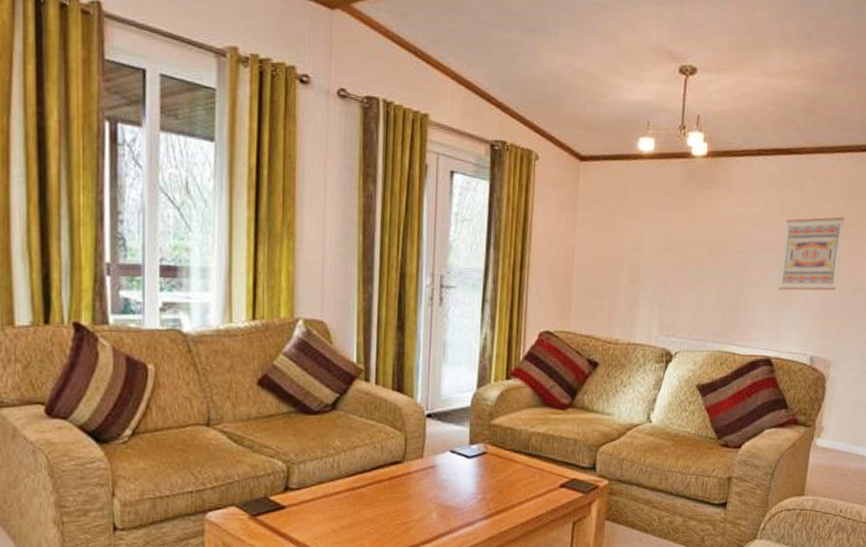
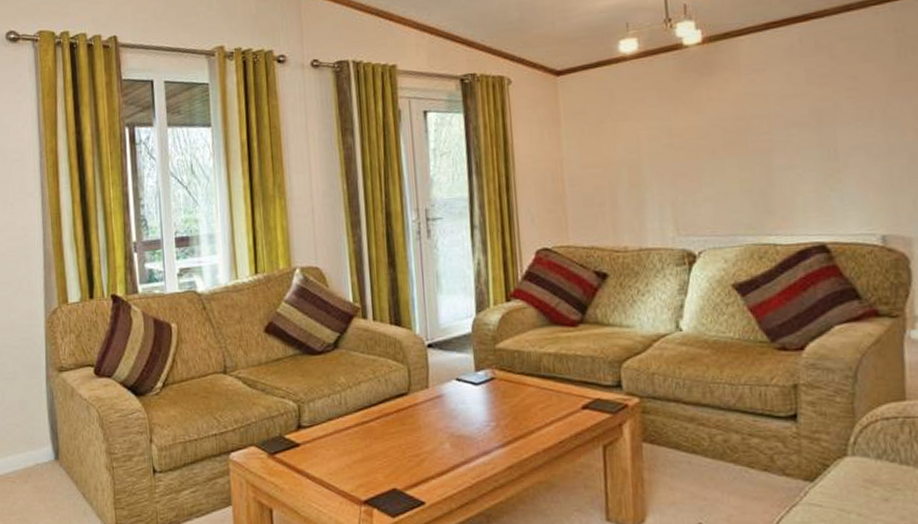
wall art: present [778,216,845,291] -> none [816,73,902,167]

